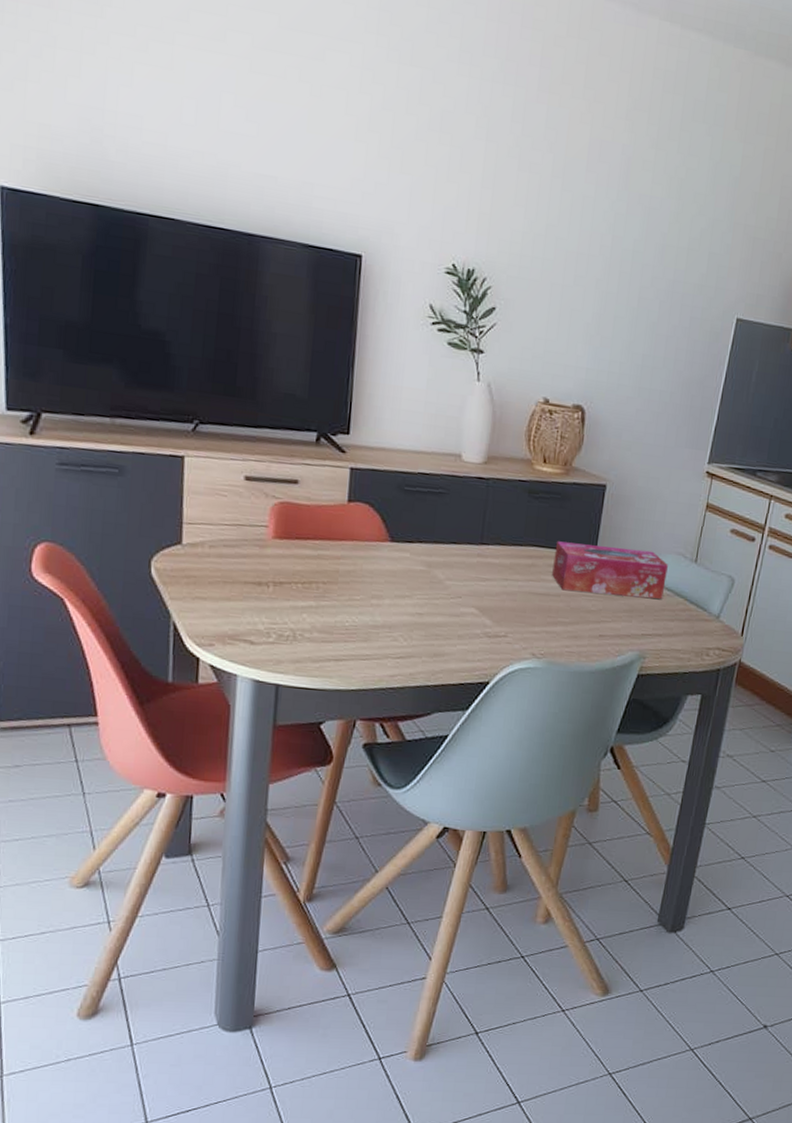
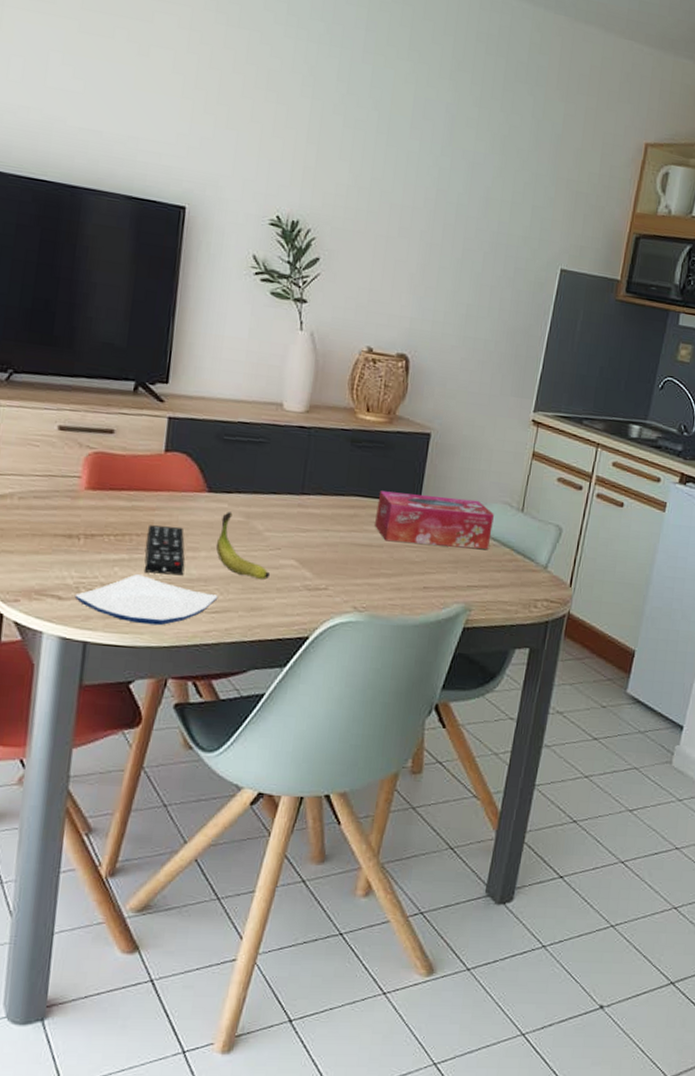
plate: none [266,621,402,670] -> present [74,574,218,626]
remote control: none [331,573,370,623] -> present [144,525,185,576]
banana: none [399,561,452,627] -> present [216,512,271,580]

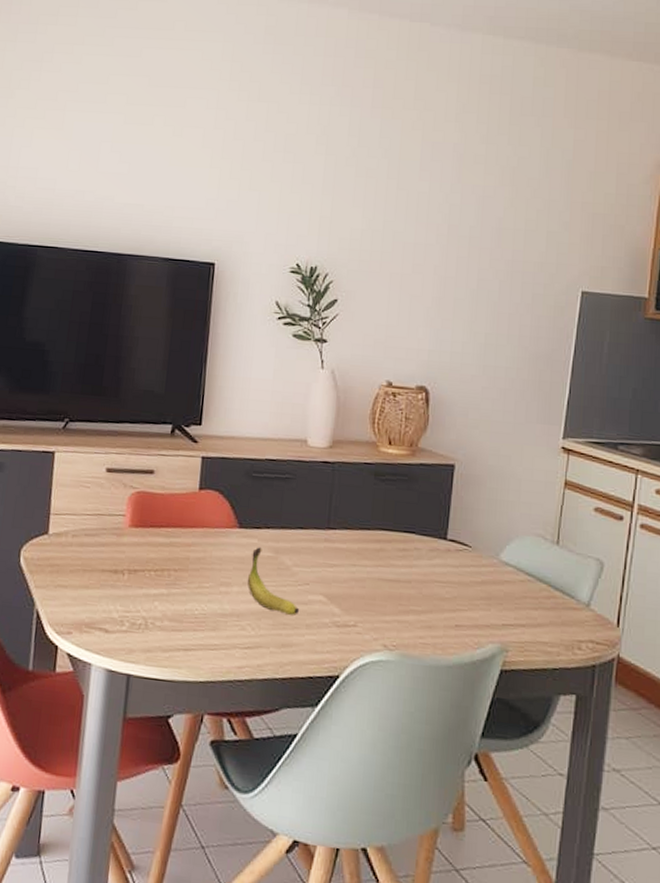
plate: present [74,574,218,626] -> none [119,609,250,660]
remote control: present [144,525,185,576] -> none [181,560,219,611]
tissue box: present [375,491,494,550] -> none [402,524,527,586]

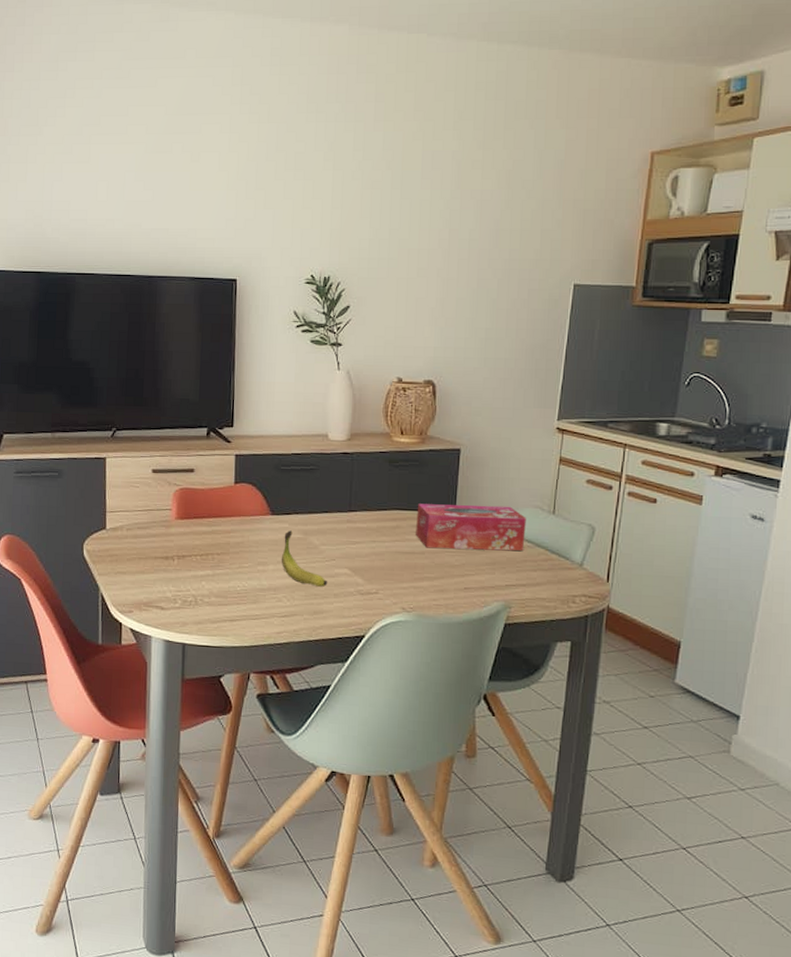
tissue box: none [402,524,527,586] -> present [416,503,526,551]

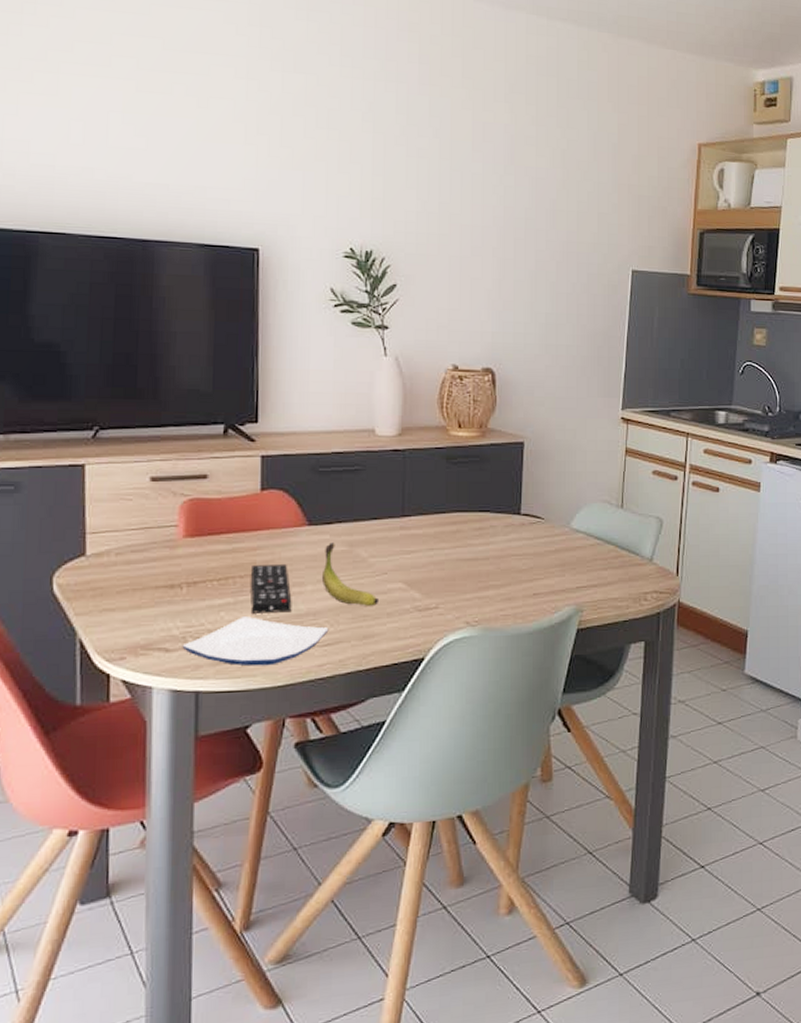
plate: none [173,587,286,629] -> present [182,616,329,667]
remote control: none [225,545,257,586] -> present [250,563,292,613]
tissue box: present [416,503,526,551] -> none [479,502,595,553]

